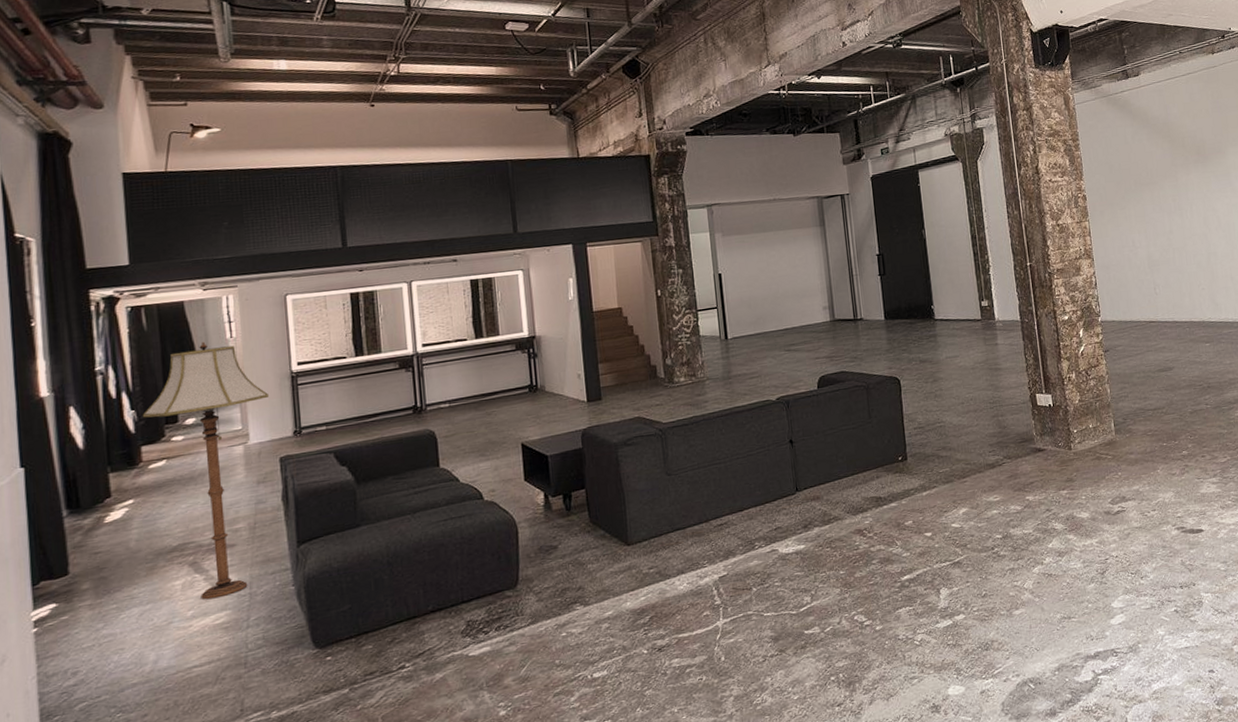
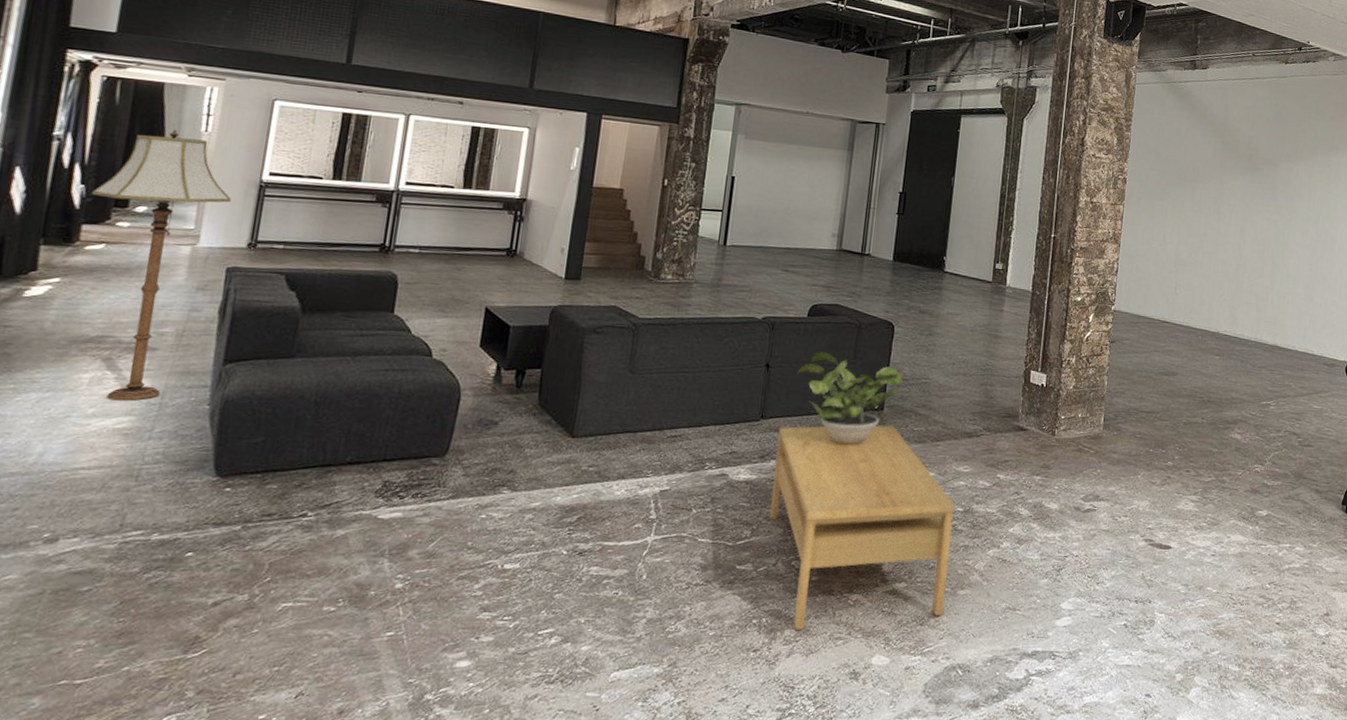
coffee table: none [814,471,1004,679] -> present [769,425,956,631]
potted plant: none [819,417,919,500] -> present [797,351,903,445]

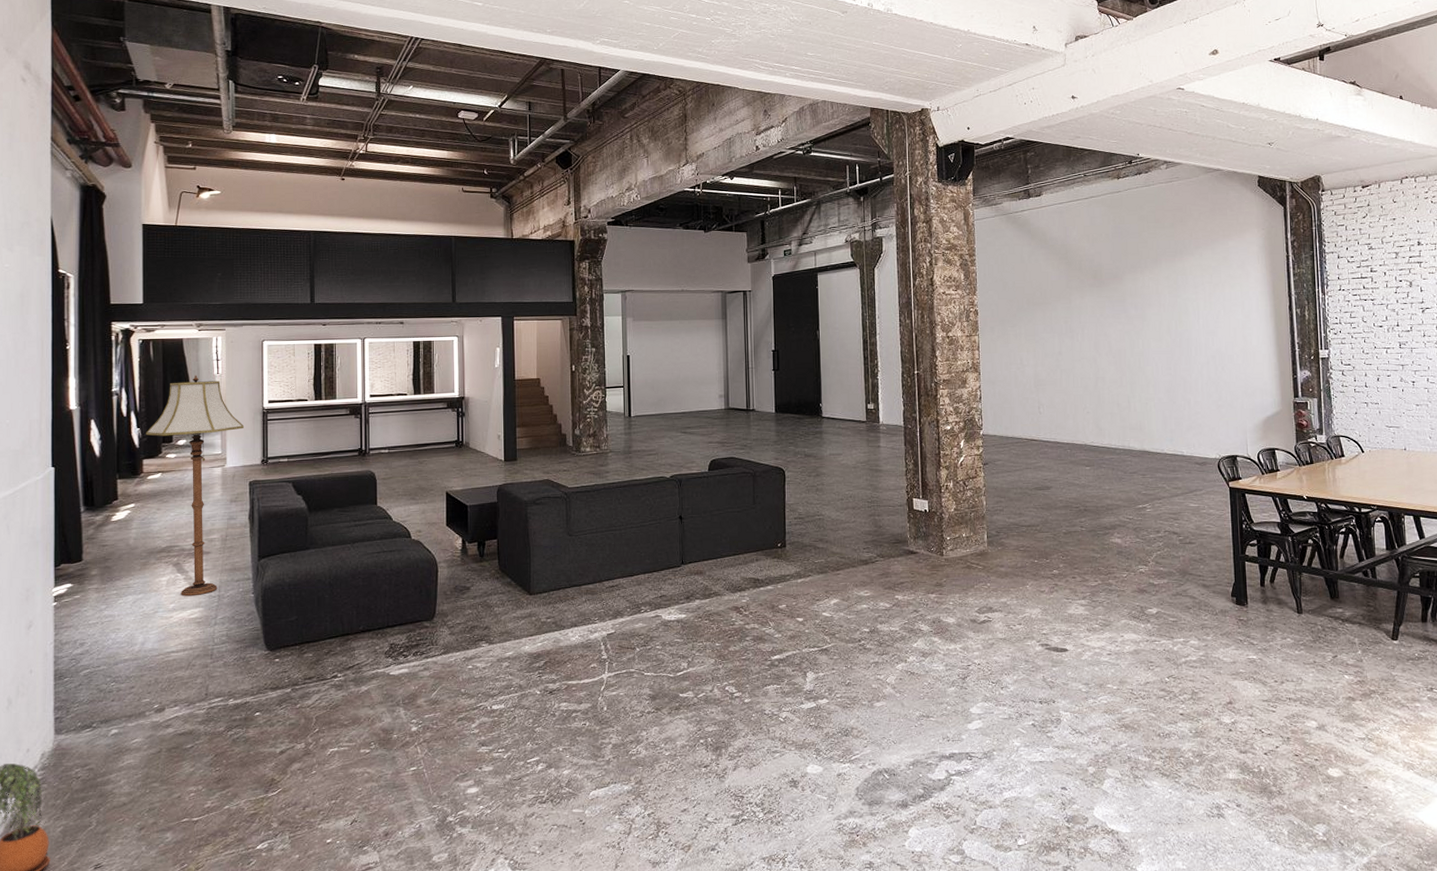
coffee table: present [769,425,956,631] -> none [698,559,864,747]
potted plant: present [797,351,903,445] -> none [706,500,799,581]

